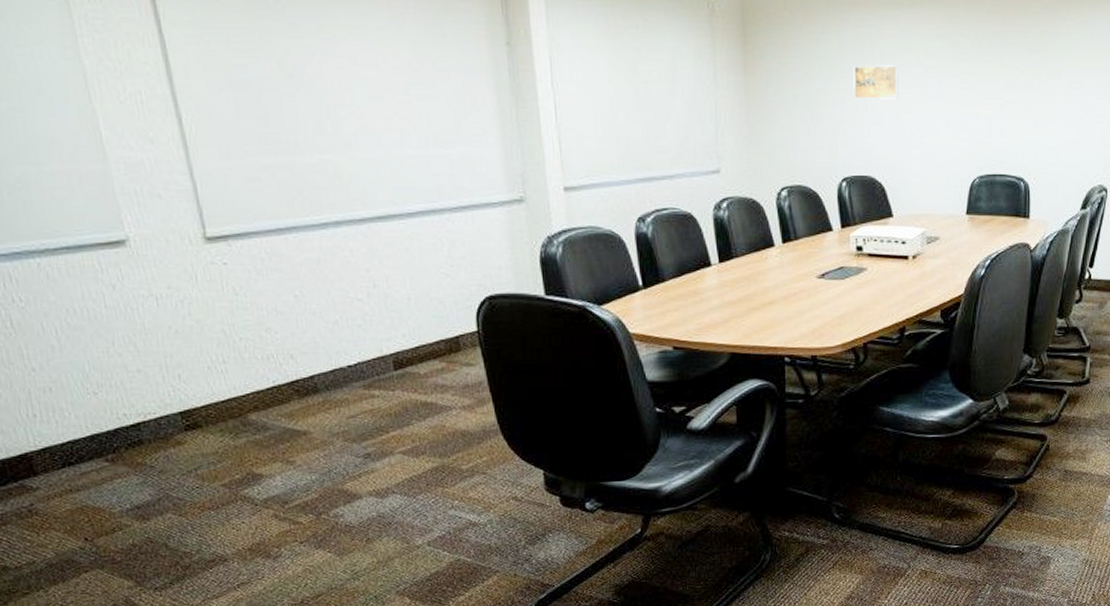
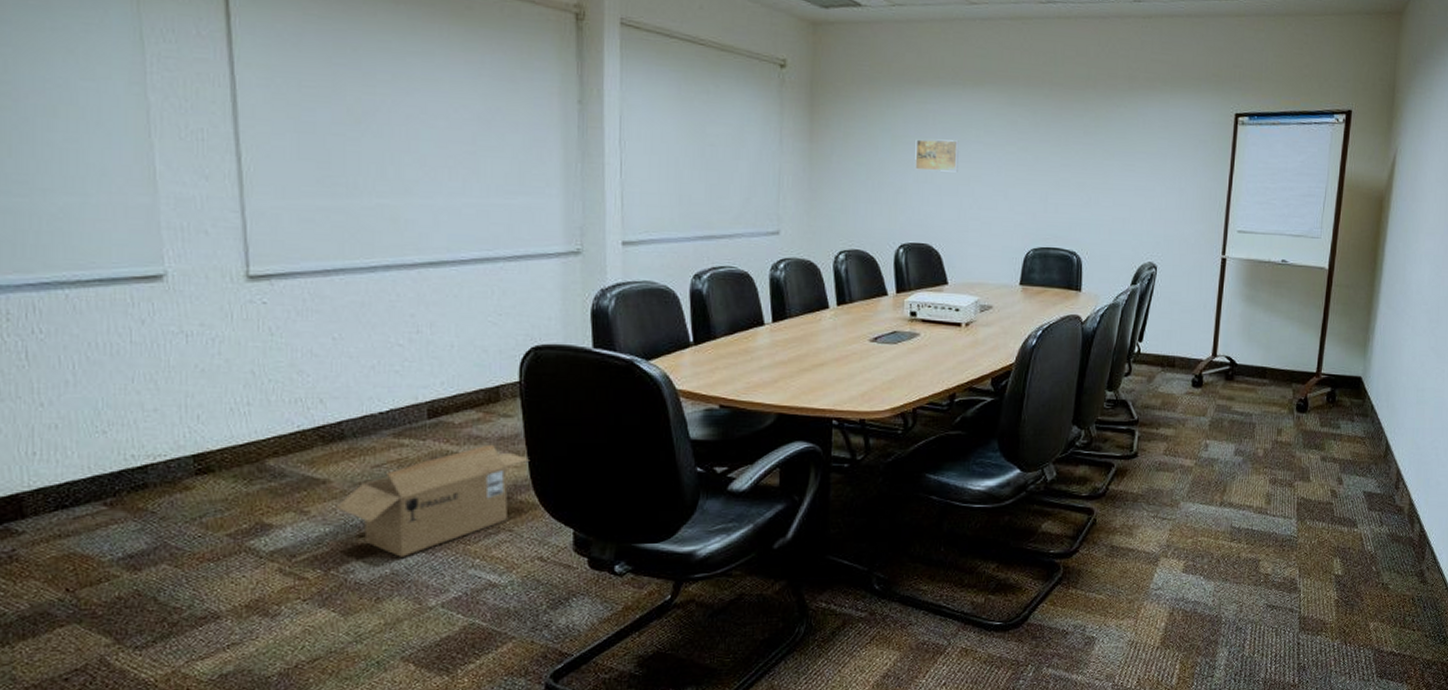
cardboard box: none [318,392,496,501] -> present [335,444,530,557]

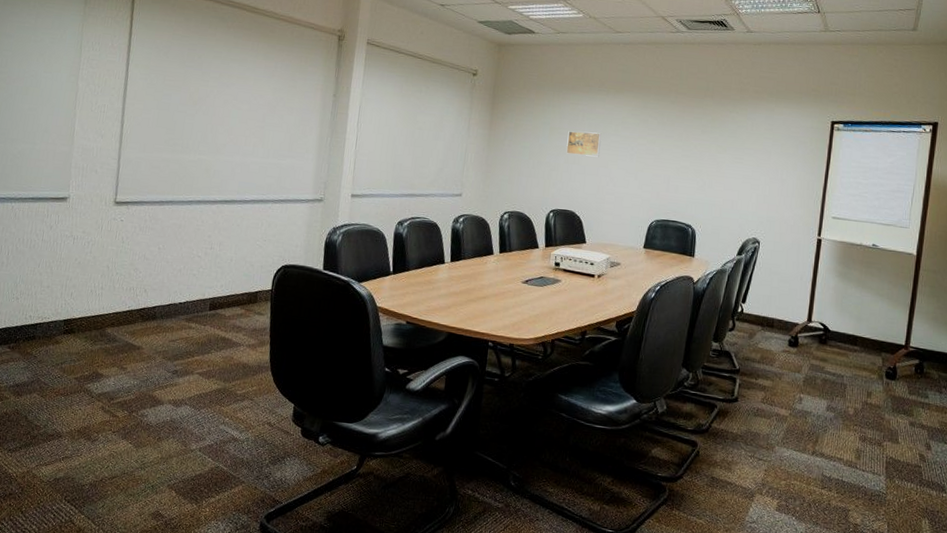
cardboard box: present [335,444,530,557] -> none [142,333,272,410]

